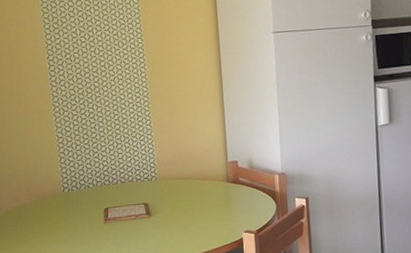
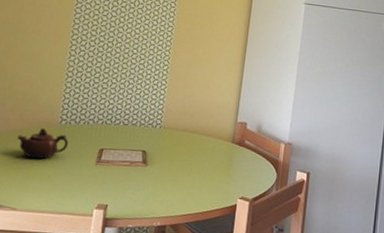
teapot: none [29,198,76,227] -> present [17,128,69,160]

